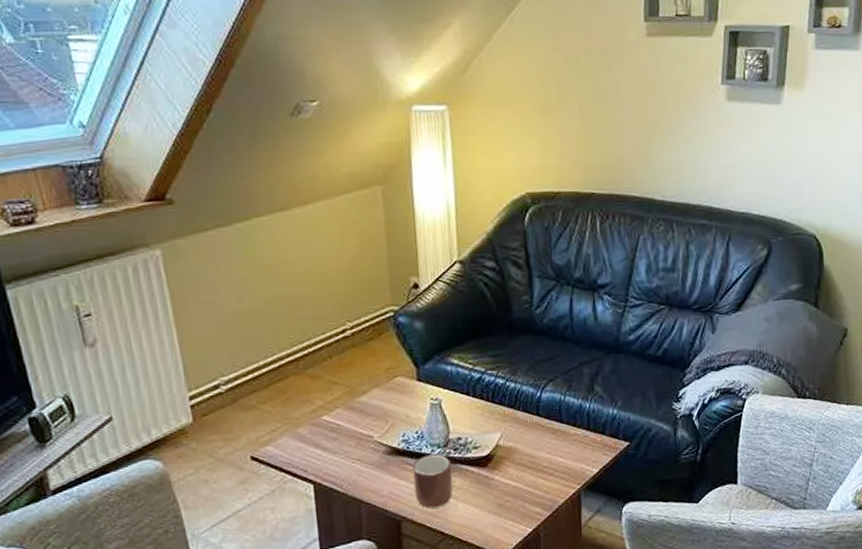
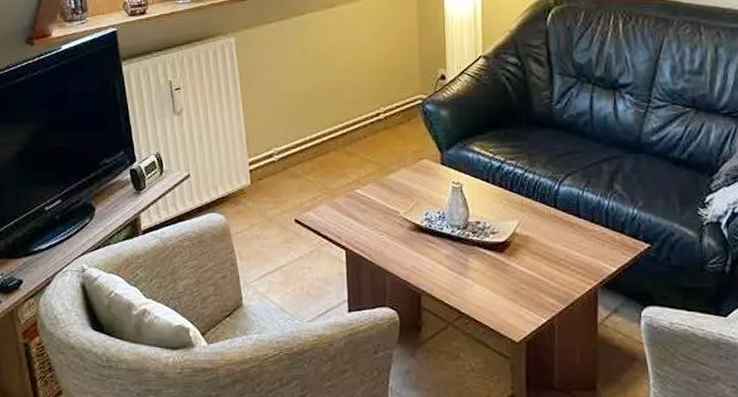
mug: present [412,454,453,509] -> none [433,235,471,286]

